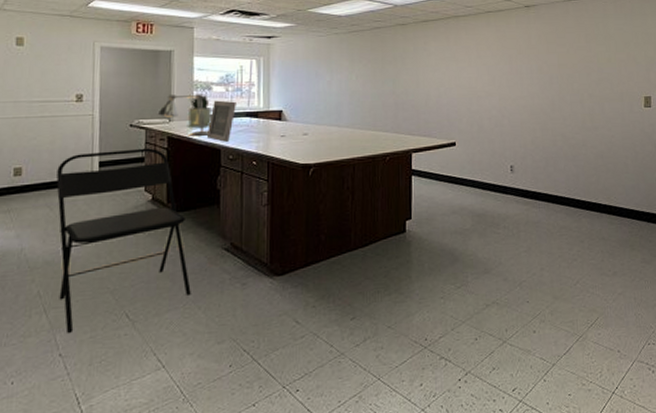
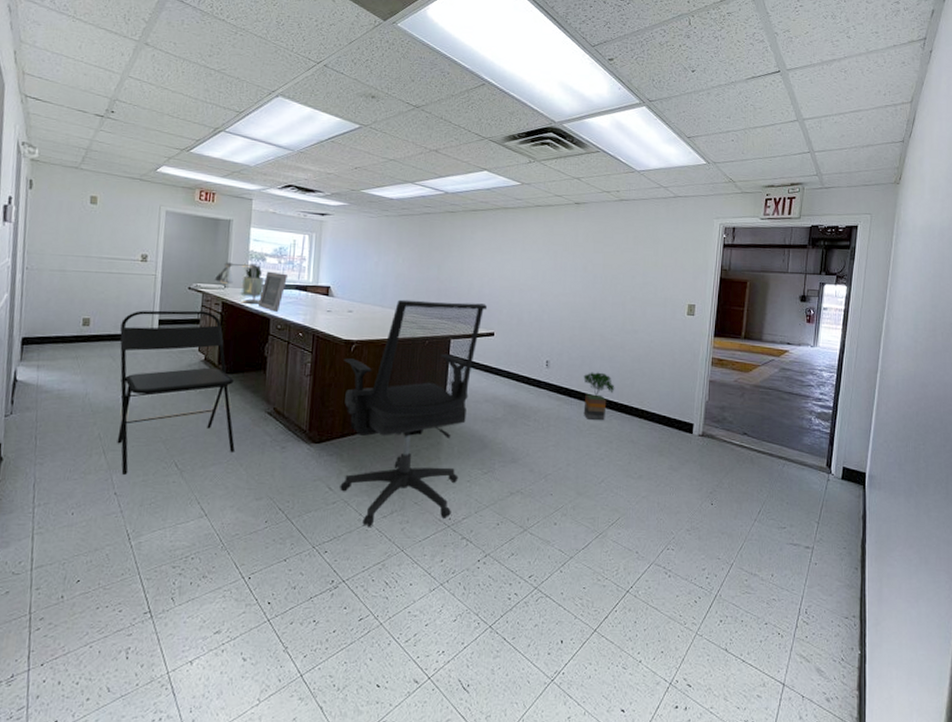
office chair: none [302,114,447,358] -> present [340,299,488,527]
potted tree: none [549,172,581,221] -> present [583,372,615,421]

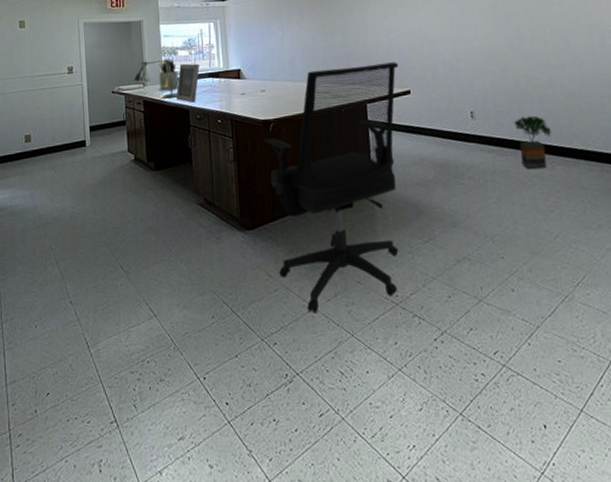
folding chair: present [117,310,235,476] -> none [57,112,173,284]

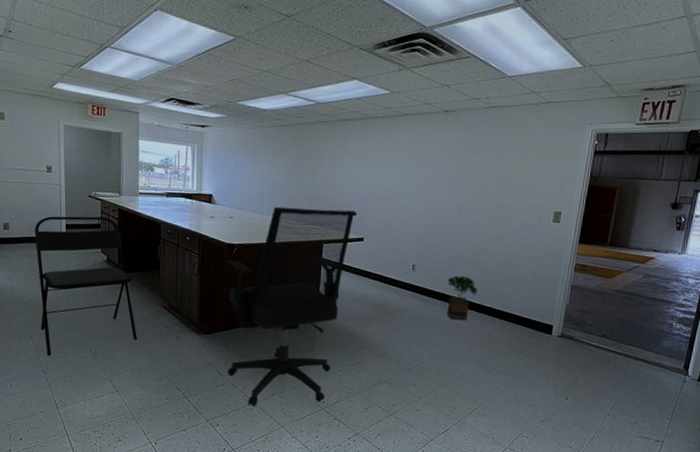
folding chair: none [57,112,173,284] -> present [35,216,137,357]
desk lamp: present [133,59,178,99] -> none [110,172,151,211]
planter: present [159,58,179,91] -> none [133,174,153,204]
picture frame: present [175,63,200,103] -> none [149,180,174,218]

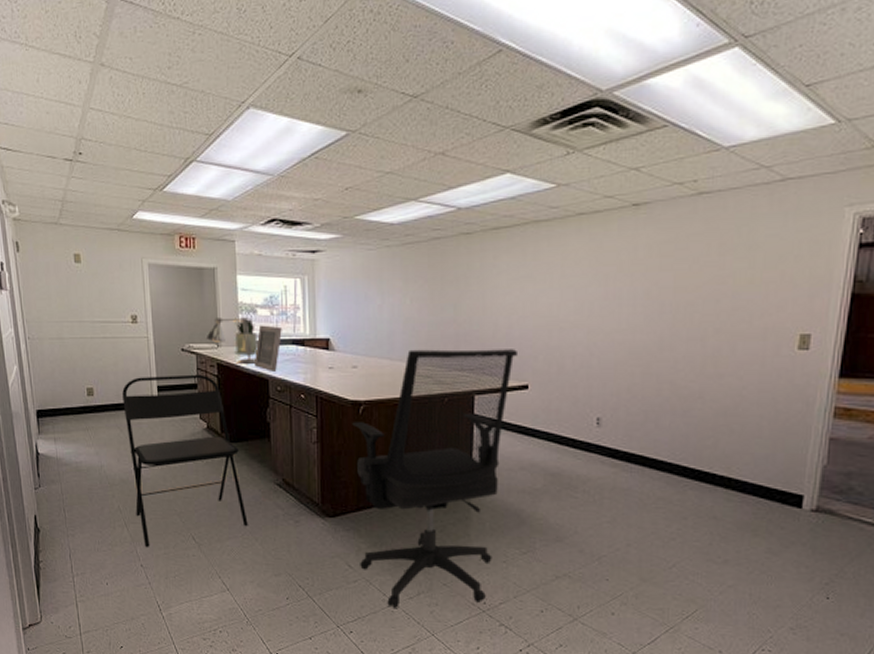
desk lamp: none [110,172,151,211] -> present [205,317,256,364]
planter: none [133,174,153,204] -> present [234,317,258,355]
picture frame: none [149,180,174,218] -> present [253,325,282,372]
potted tree: present [447,275,478,321] -> none [647,430,691,492]

